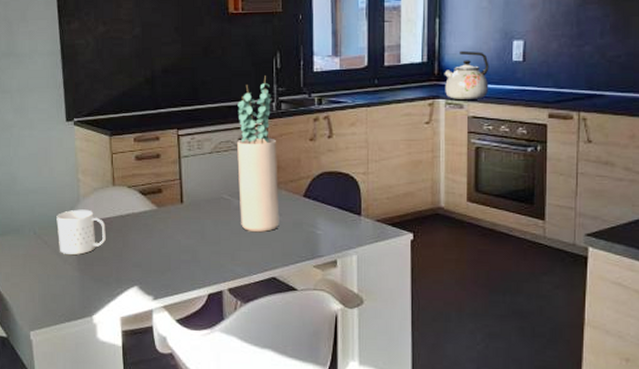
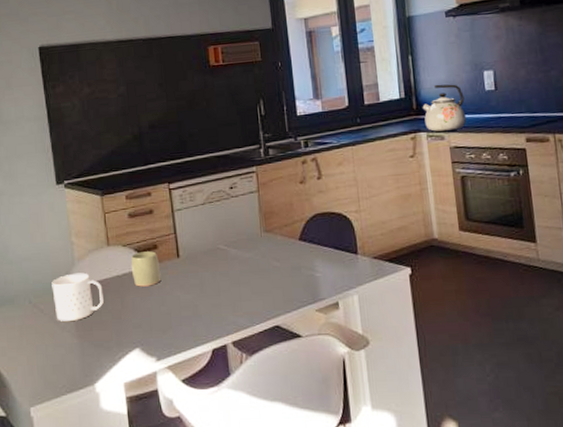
mug: none [134,194,162,228] -> present [130,251,160,287]
vase: present [236,76,280,232] -> none [226,123,278,280]

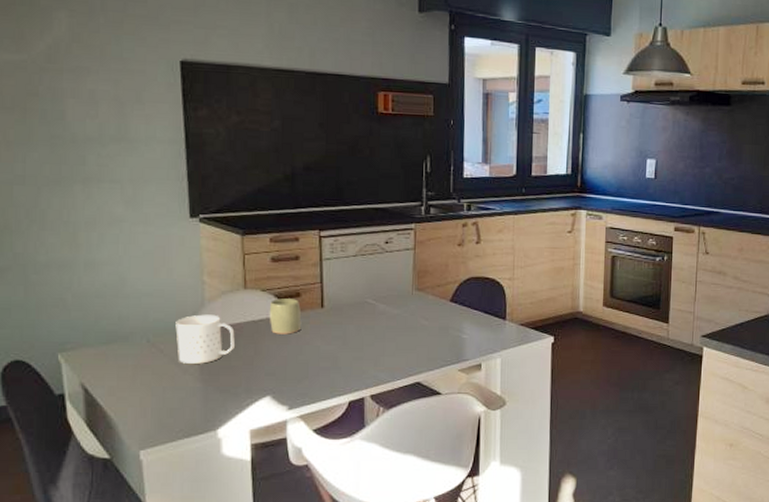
kettle: present [422,84,467,132] -> none [586,165,626,213]

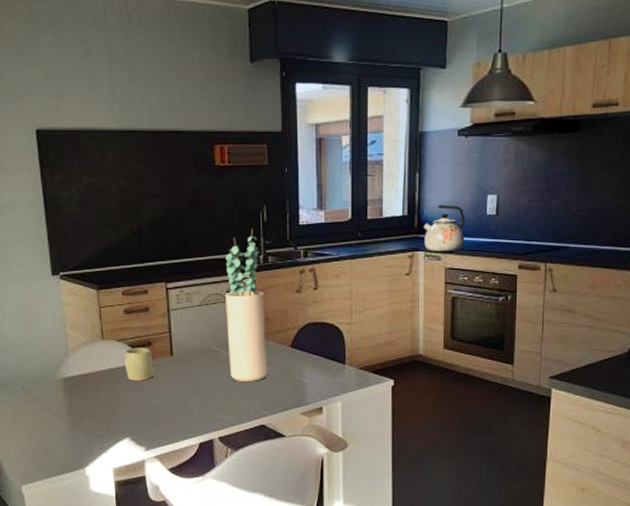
mug: present [175,314,236,365] -> none [45,364,97,410]
vase: none [382,179,426,337] -> present [224,229,268,381]
kettle: none [586,165,626,213] -> present [423,204,465,253]

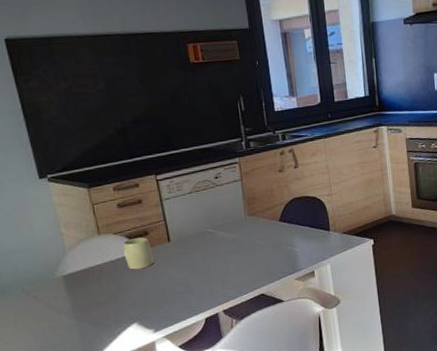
vase: present [224,229,268,381] -> none [210,118,261,258]
kettle: present [423,204,465,253] -> none [383,84,420,126]

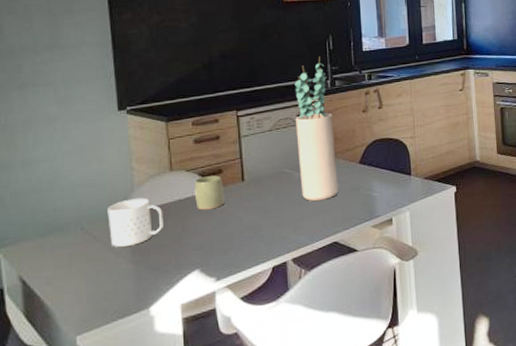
mug: none [43,260,100,306] -> present [107,198,165,248]
vase: none [210,118,261,258] -> present [295,56,339,201]

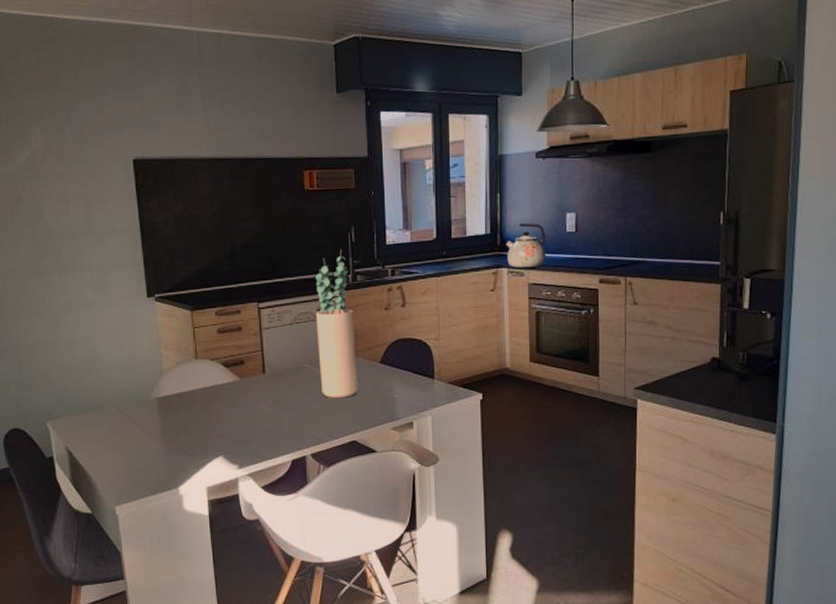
mug: present [107,198,165,248] -> none [140,383,191,429]
mug: present [194,175,224,210] -> none [217,366,246,399]
kettle: none [471,29,507,70] -> present [506,223,547,269]

